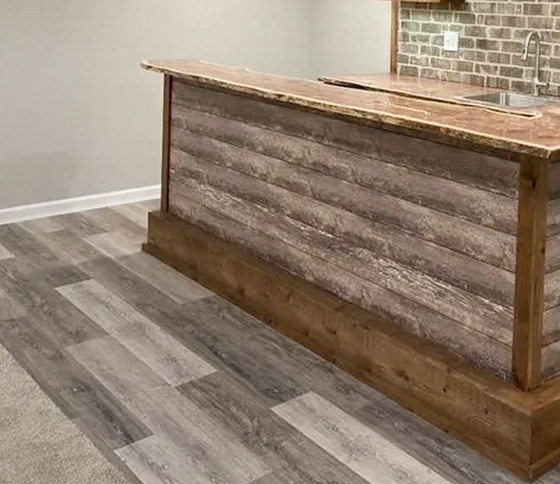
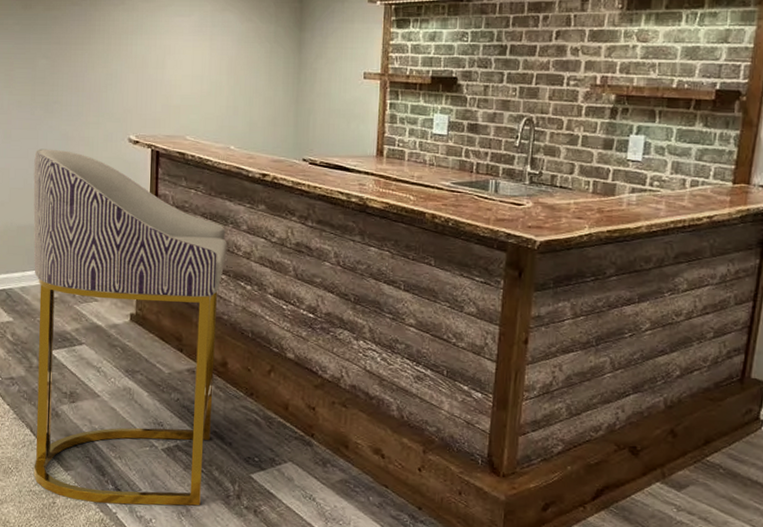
bar stool: none [34,76,243,452] -> present [33,148,227,506]

